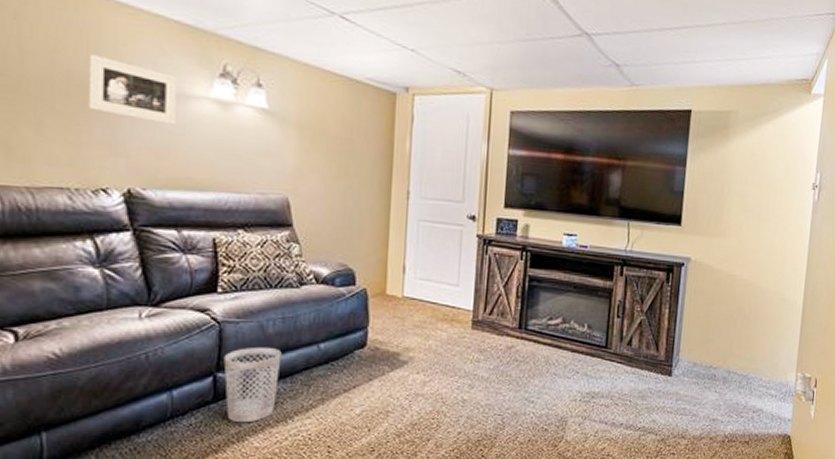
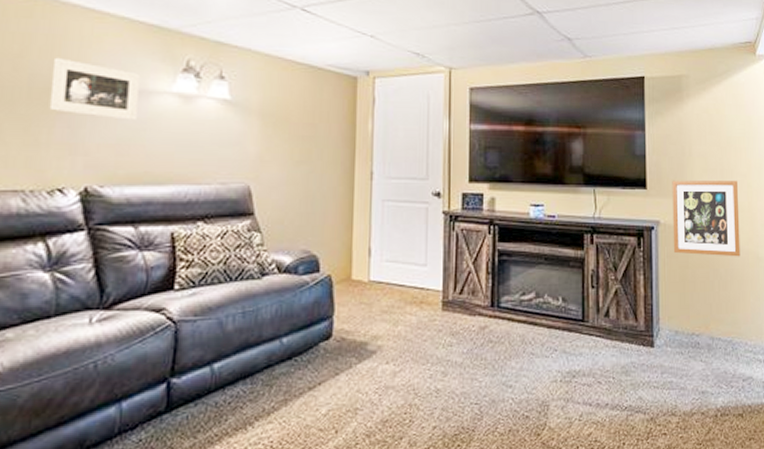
wastebasket: present [223,346,282,423] -> none [178,345,242,435]
wall art: none [700,218,773,298] -> present [672,180,741,257]

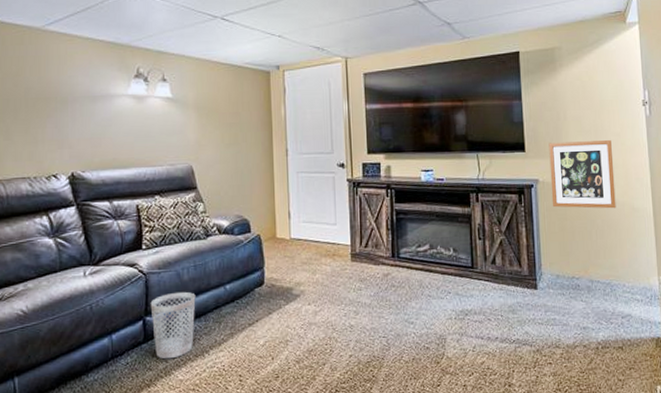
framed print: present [49,57,141,121] -> none [40,73,105,119]
wastebasket: none [178,345,242,435] -> present [150,291,196,360]

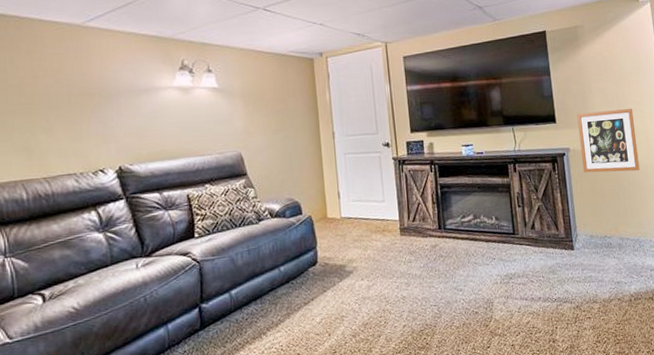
wastebasket: present [150,291,196,360] -> none [205,276,251,345]

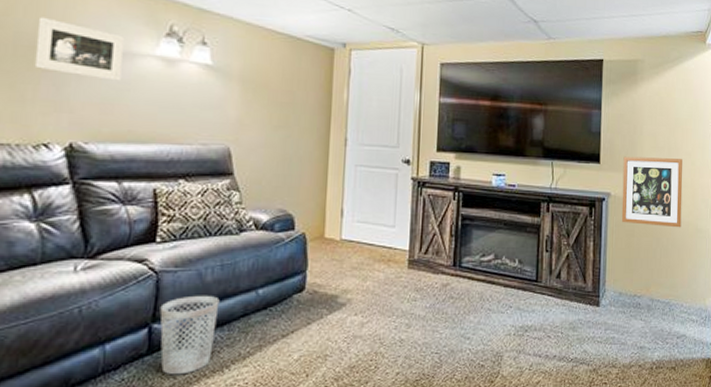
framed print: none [83,69,150,112] -> present [34,16,125,81]
wastebasket: none [205,276,251,345] -> present [159,295,220,375]

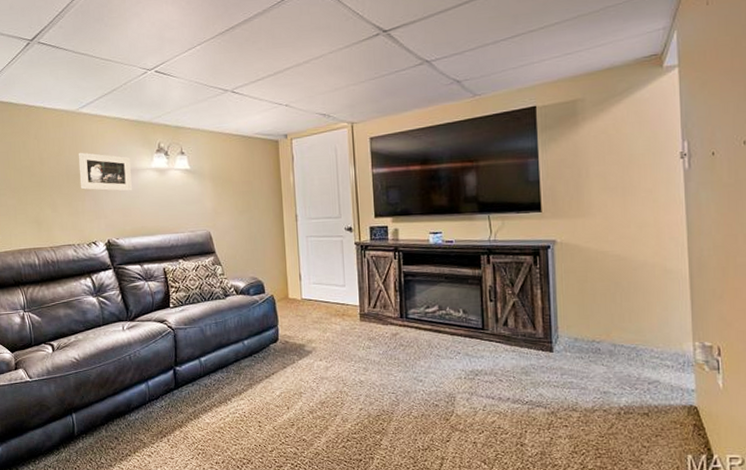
wastebasket: present [159,295,220,375] -> none [179,345,218,405]
wall art: present [621,156,683,228] -> none [568,197,645,270]

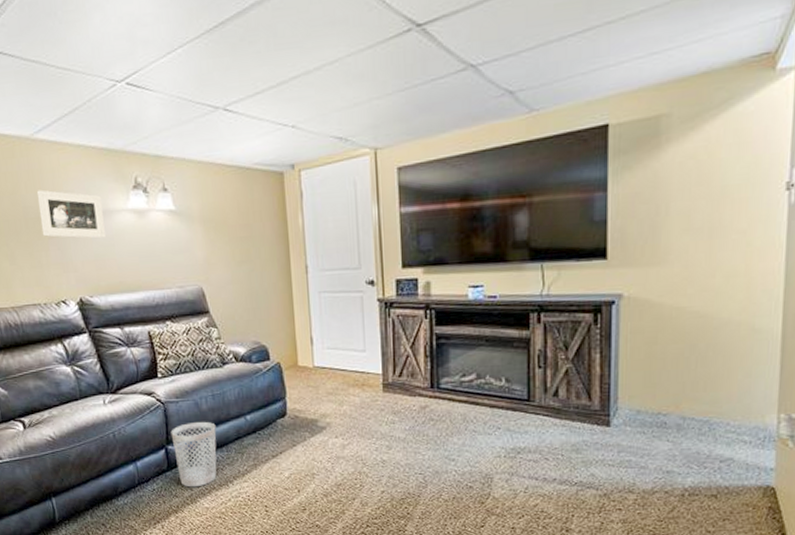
wastebasket: none [179,345,218,405] -> present [171,421,217,488]

